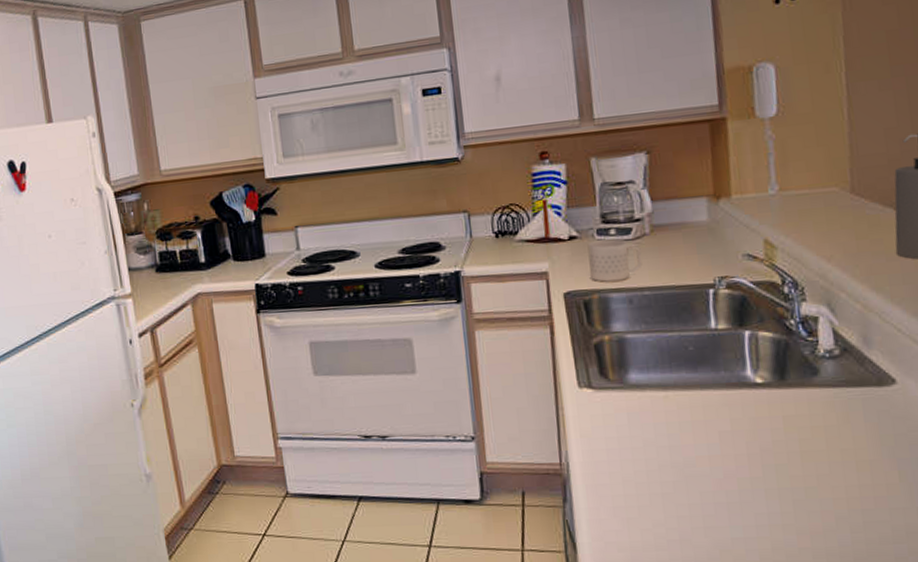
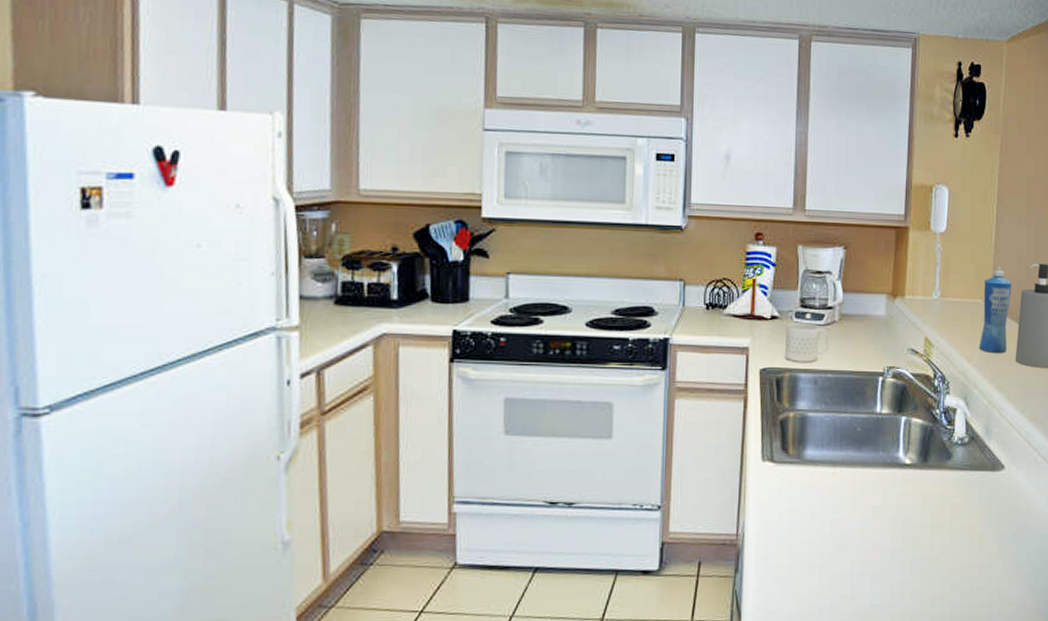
squeeze bottle: none [838,144,882,250] -> present [979,266,1013,354]

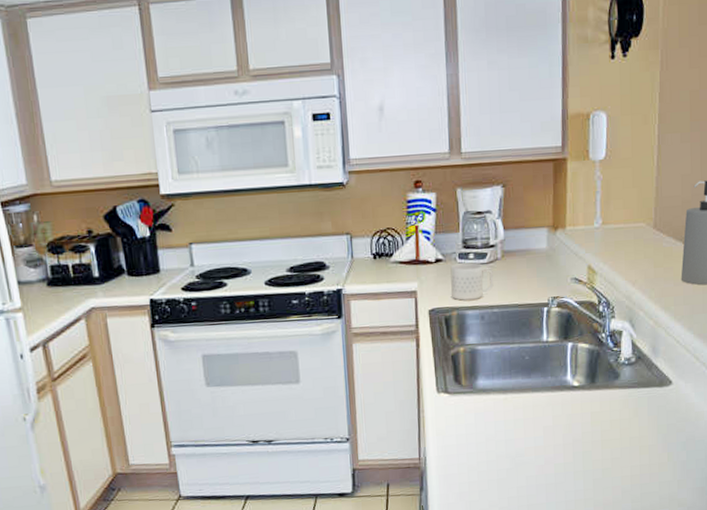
squeeze bottle: present [979,266,1013,354] -> none [643,187,677,276]

